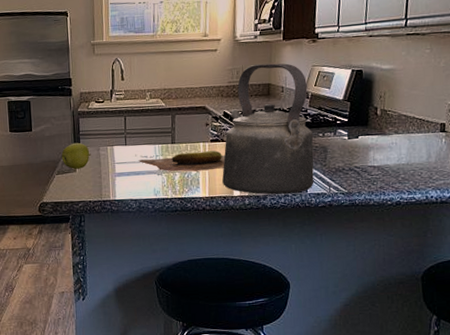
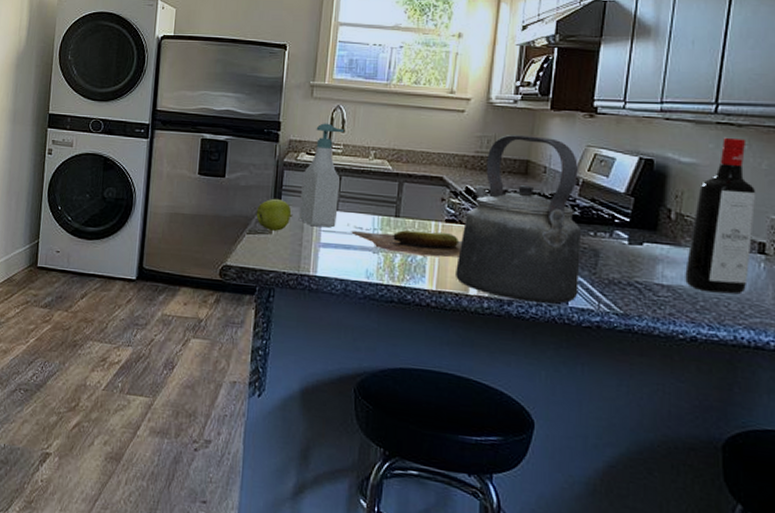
soap bottle: none [94,74,126,161] -> present [298,123,345,228]
liquor bottle: none [389,45,438,167] -> present [685,137,756,295]

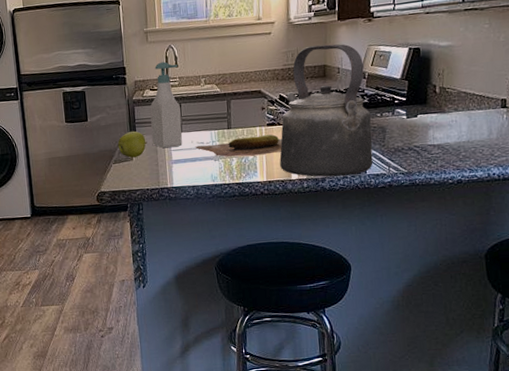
liquor bottle: present [685,137,756,295] -> none [449,19,498,144]

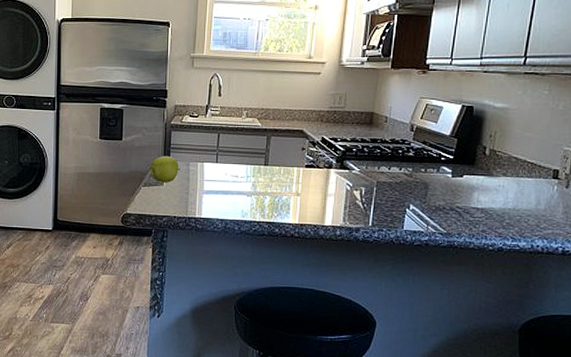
soap bottle: present [150,61,183,149] -> none [185,89,221,178]
cutting board: present [194,134,283,157] -> none [228,175,320,197]
kettle: present [279,44,373,177] -> none [314,92,414,228]

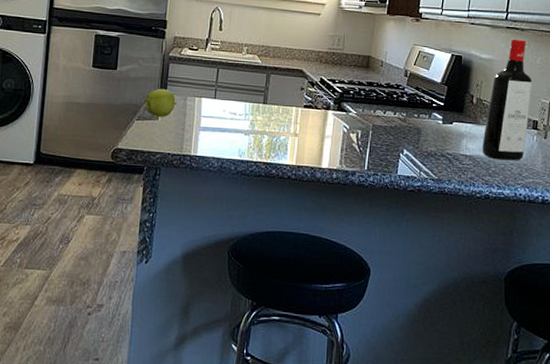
liquor bottle: none [495,85,554,212] -> present [482,39,533,161]

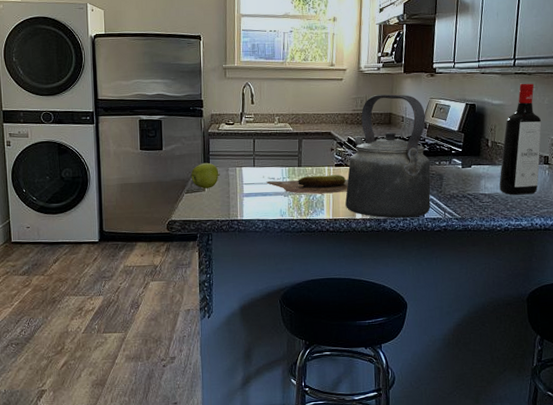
cutting board: none [225,115,318,137] -> present [265,174,349,194]
kettle: none [312,35,408,173] -> present [345,94,431,218]

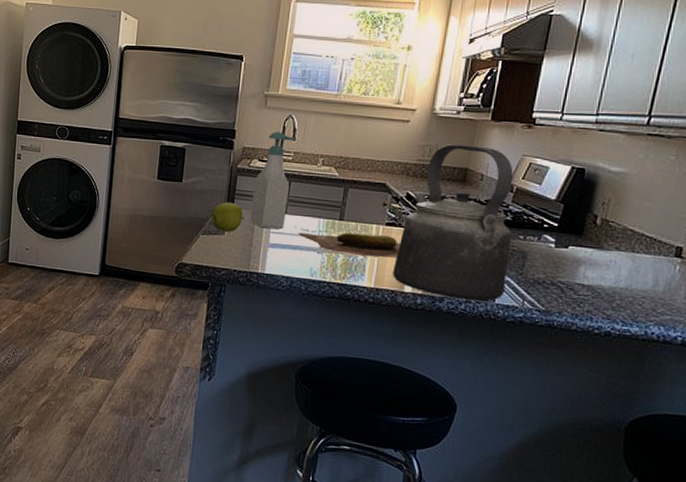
soap bottle: none [224,98,255,182] -> present [249,131,296,230]
liquor bottle: present [499,83,542,195] -> none [605,148,679,294]

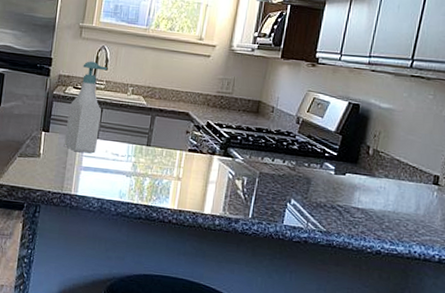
apple: present [210,202,245,232] -> none [27,126,59,155]
cutting board: present [297,232,401,258] -> none [107,157,202,182]
kettle: present [393,144,514,301] -> none [194,78,300,222]

